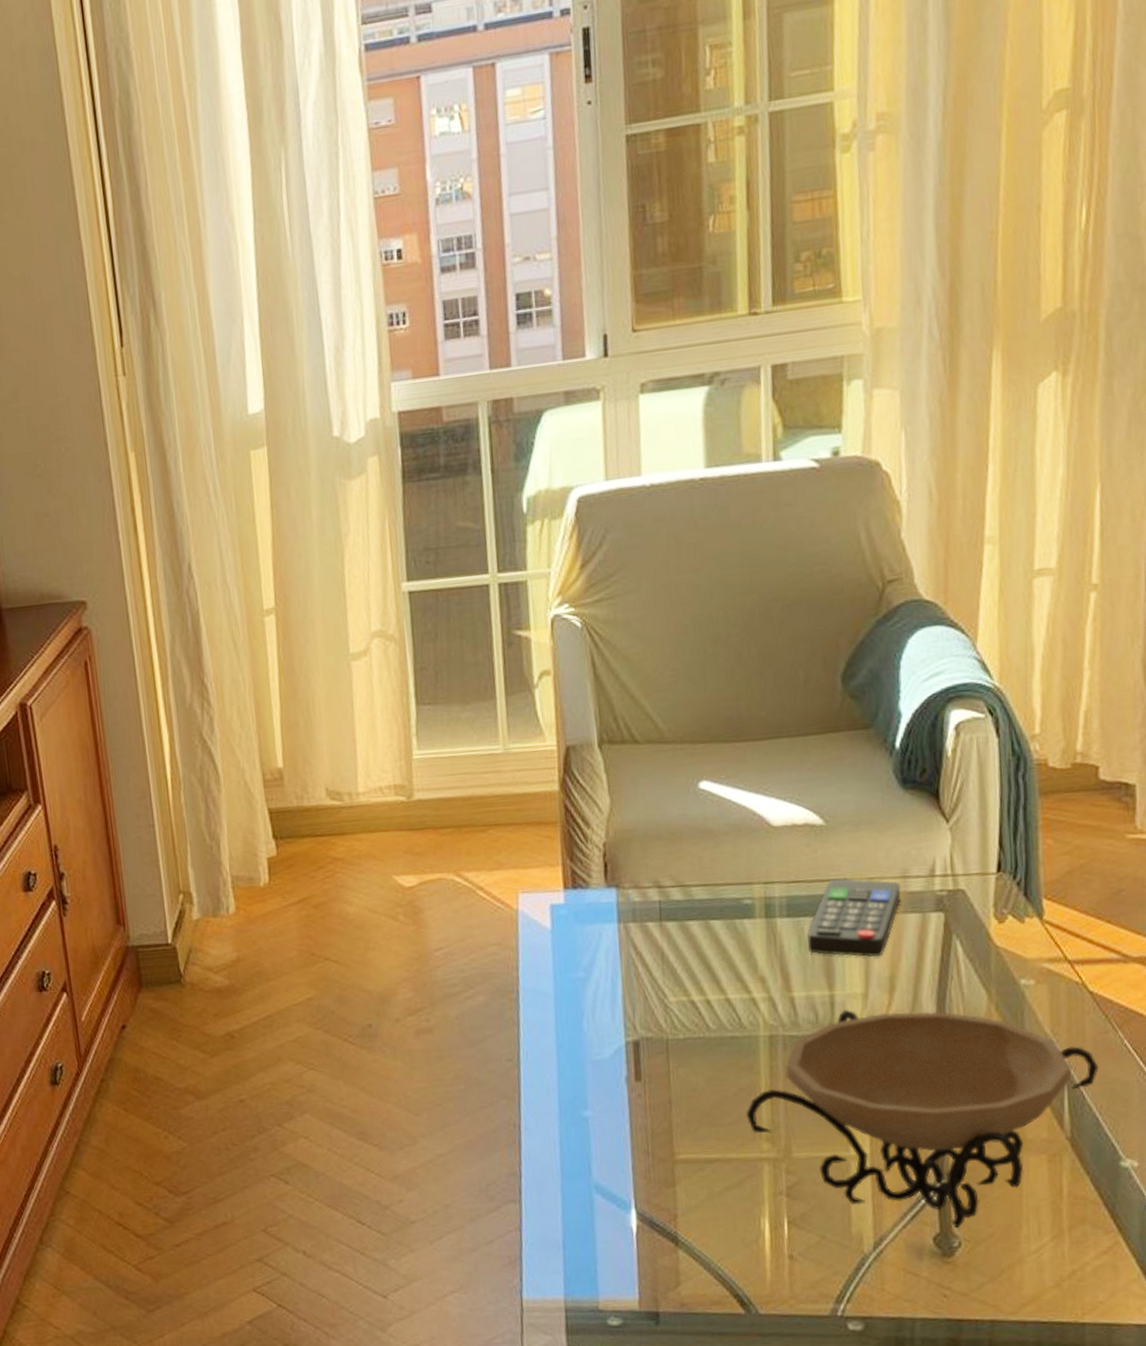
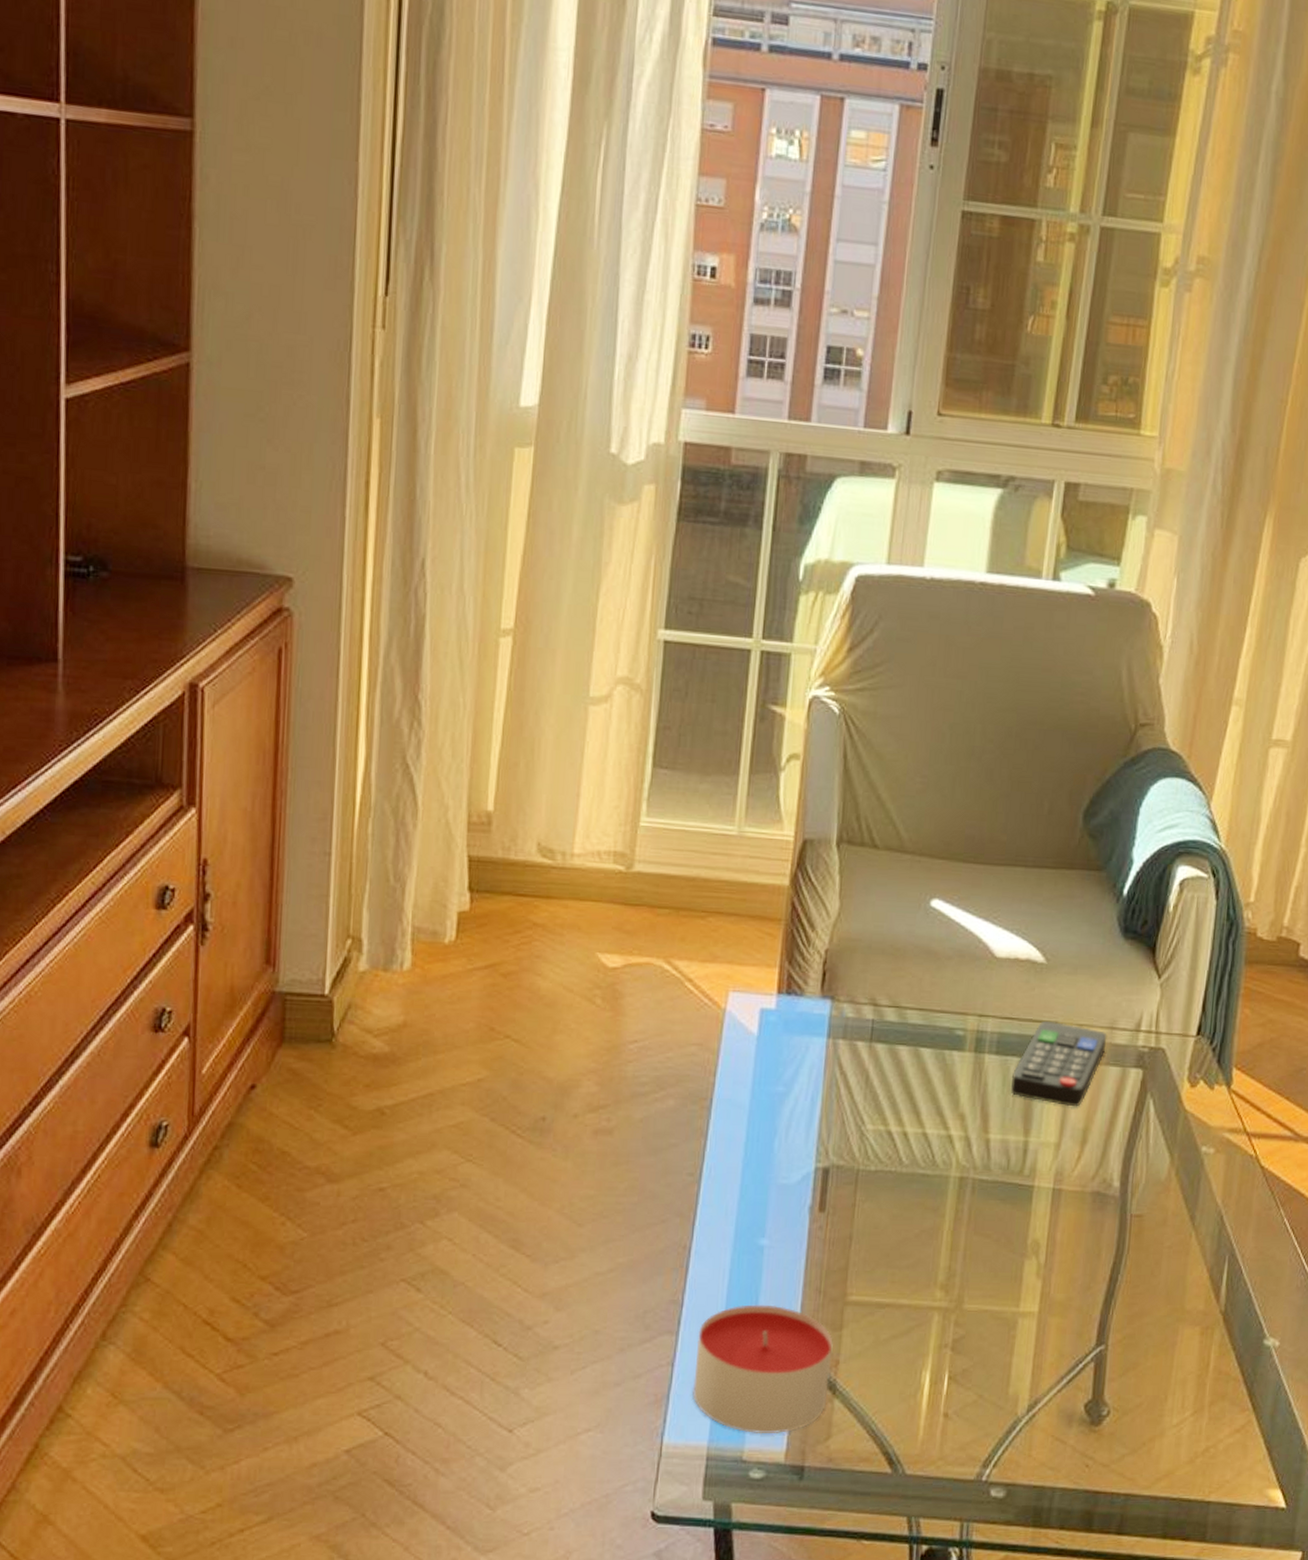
candle: none [539,1169,671,1286] -> present [693,1304,833,1435]
decorative bowl: present [746,1009,1099,1228] -> none [924,1158,1259,1396]

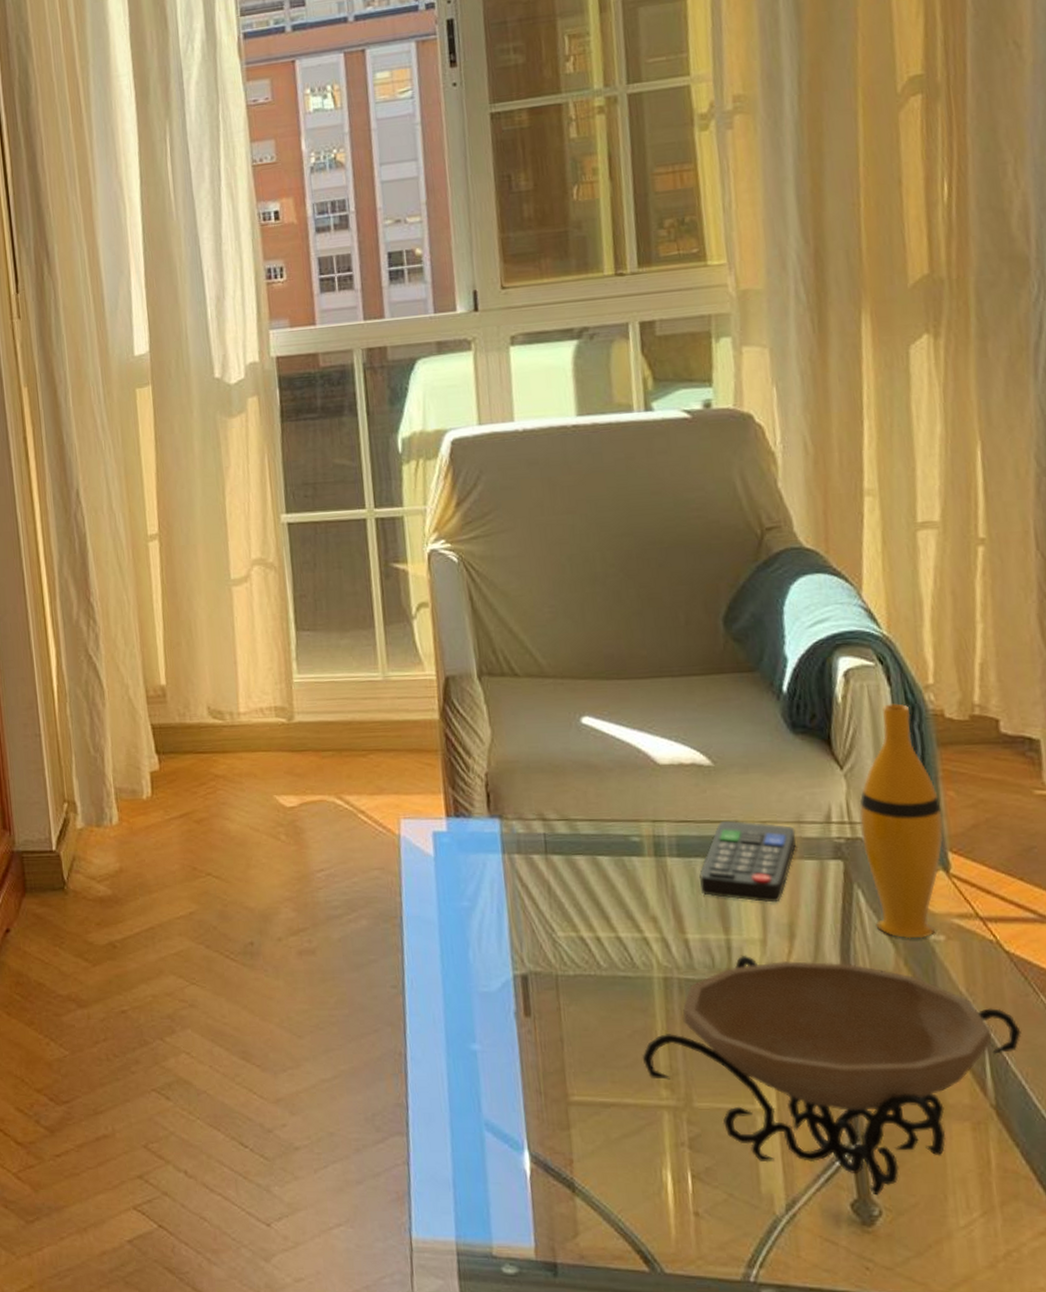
candle: present [693,1304,833,1435] -> none [427,1106,567,1231]
decorative bowl: none [924,1158,1259,1396] -> present [642,955,1021,1196]
vase: none [1158,917,1236,1150] -> present [859,703,943,939]

